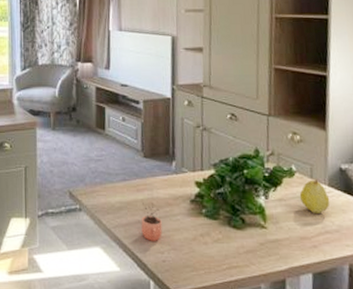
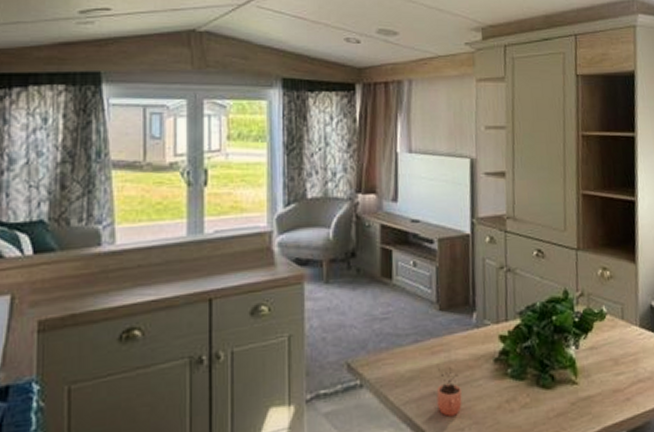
fruit: present [299,180,330,213] -> none [611,321,642,361]

